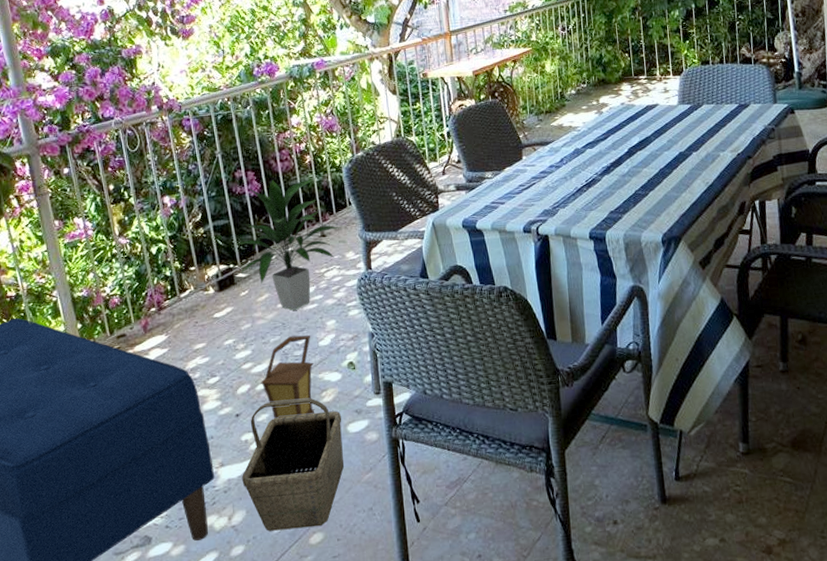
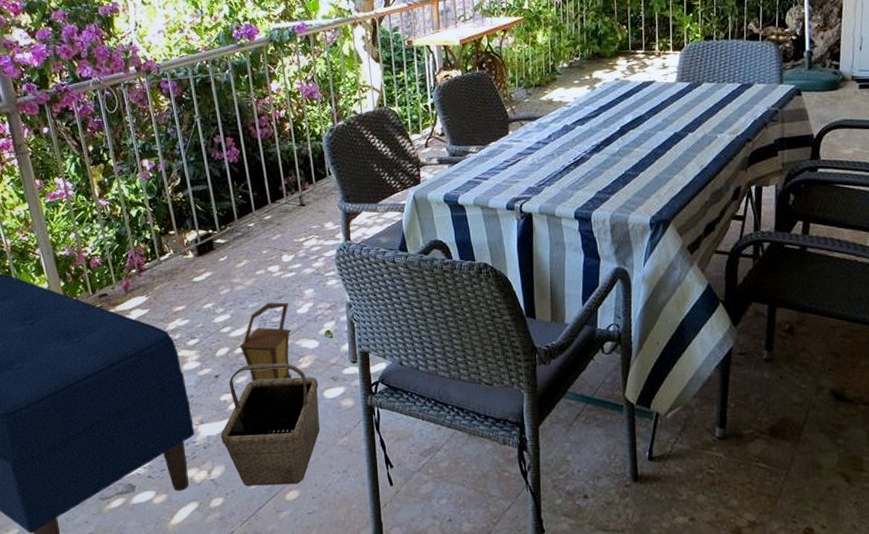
indoor plant: present [235,179,341,311] -> none [214,146,321,278]

